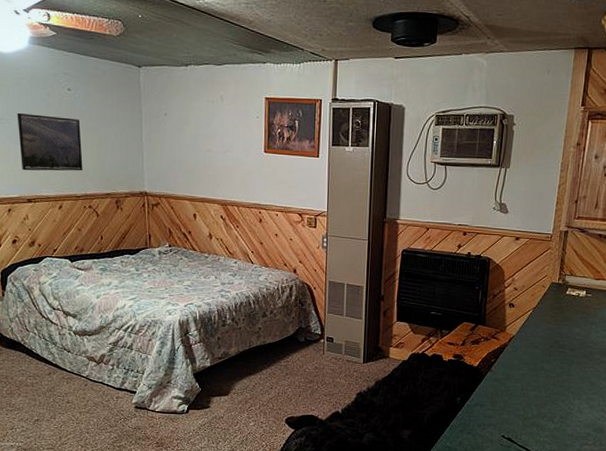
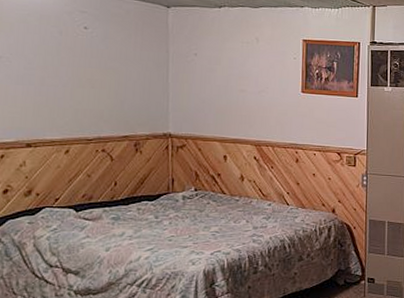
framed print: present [17,112,83,171] -> none [20,50,98,113]

